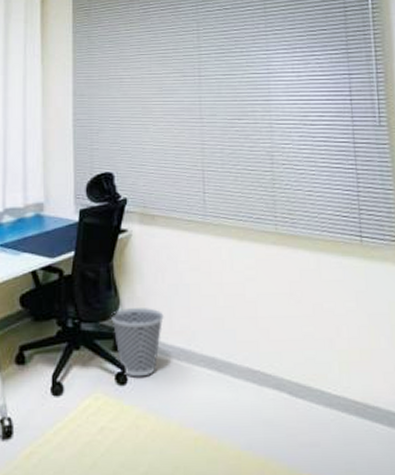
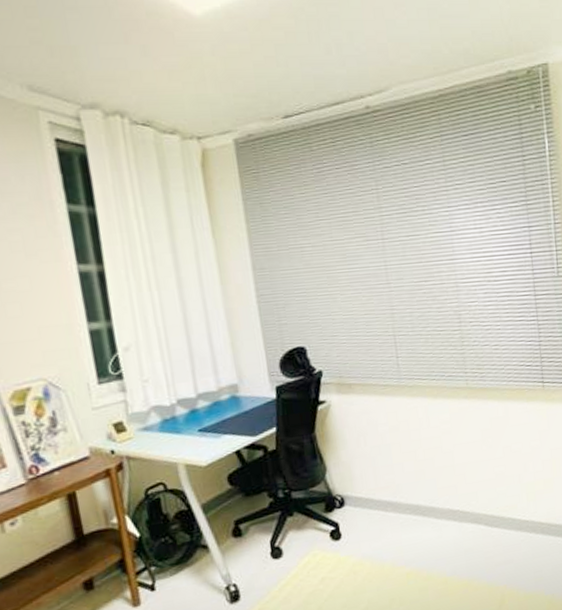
wastebasket: present [111,308,164,377] -> none [320,470,370,532]

